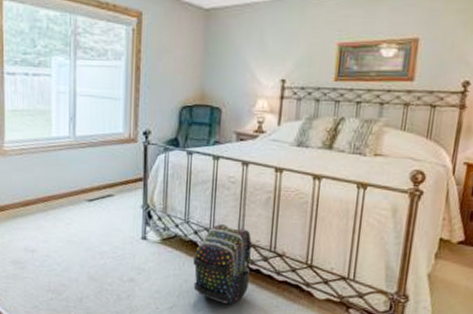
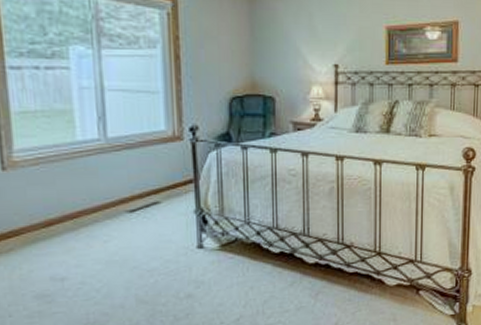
backpack: present [193,224,252,305] -> none [258,221,320,306]

